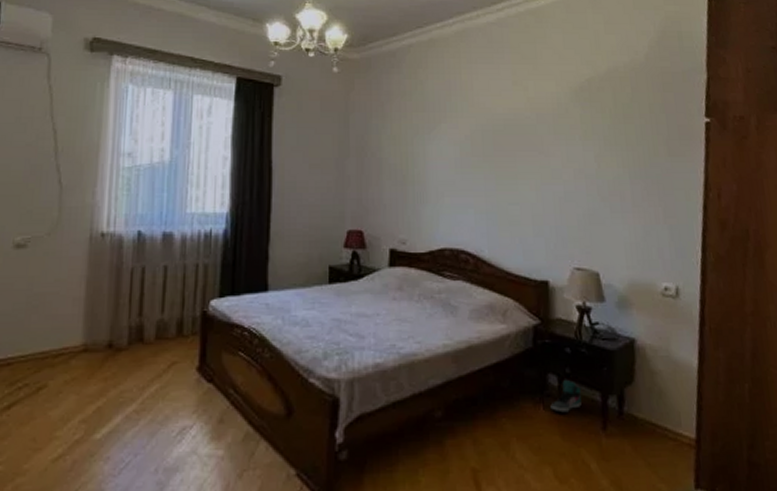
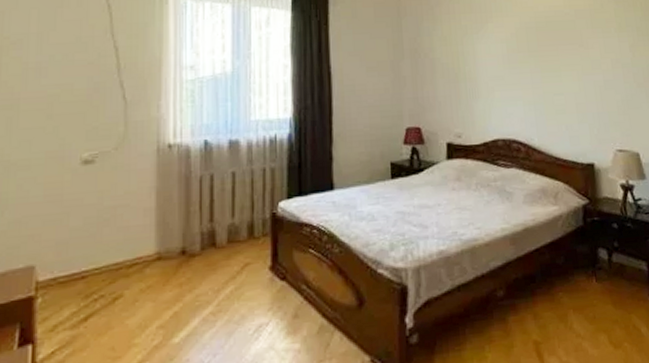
sneaker: present [550,379,582,413] -> none [602,252,630,284]

